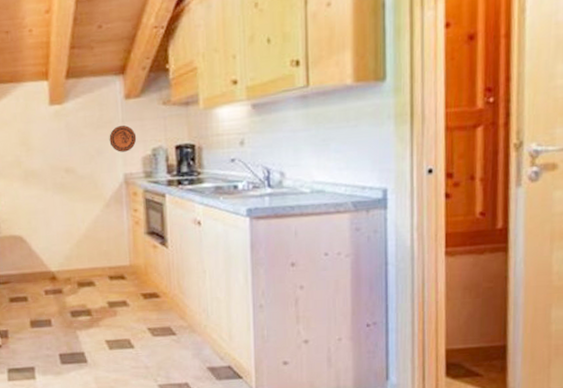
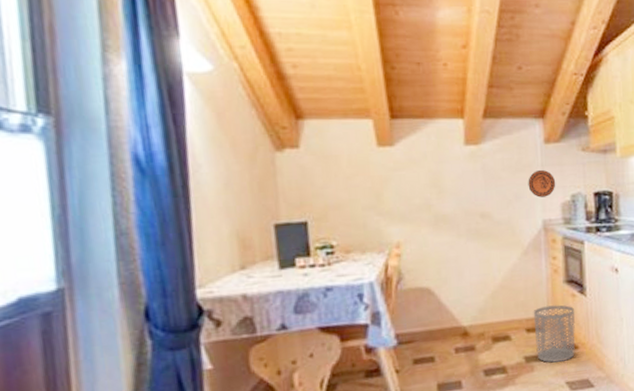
waste bin: none [115,254,157,309] -> present [533,304,576,363]

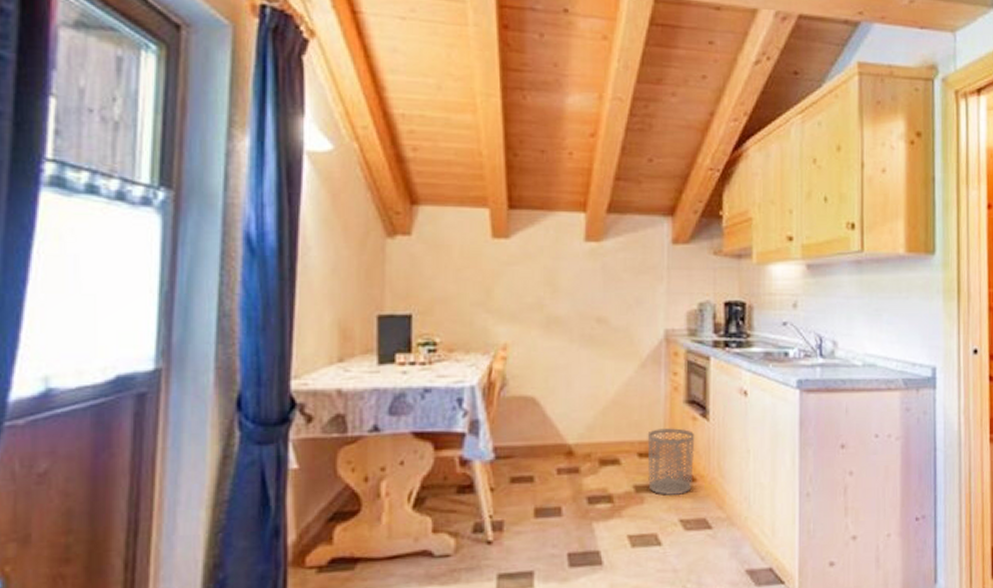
decorative plate: present [528,169,556,198] -> none [651,272,682,304]

